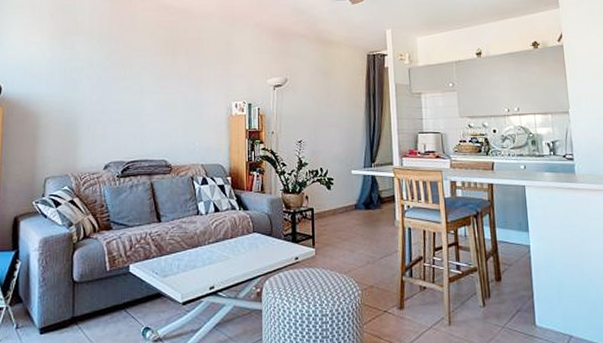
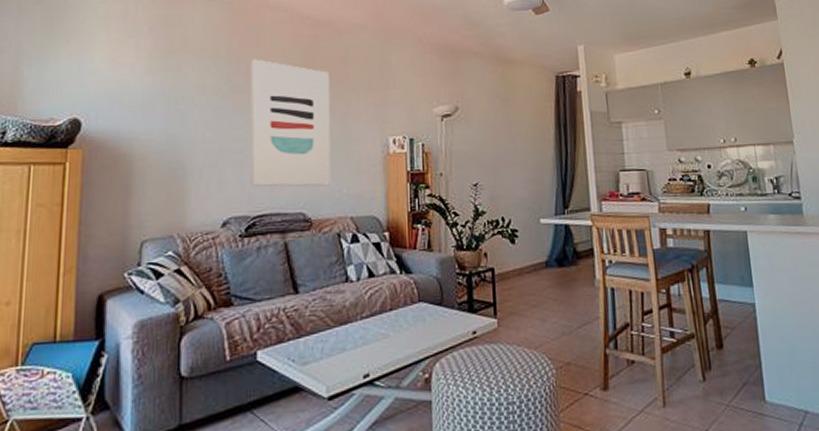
wall art: none [126,39,186,140] -> present [251,59,330,187]

